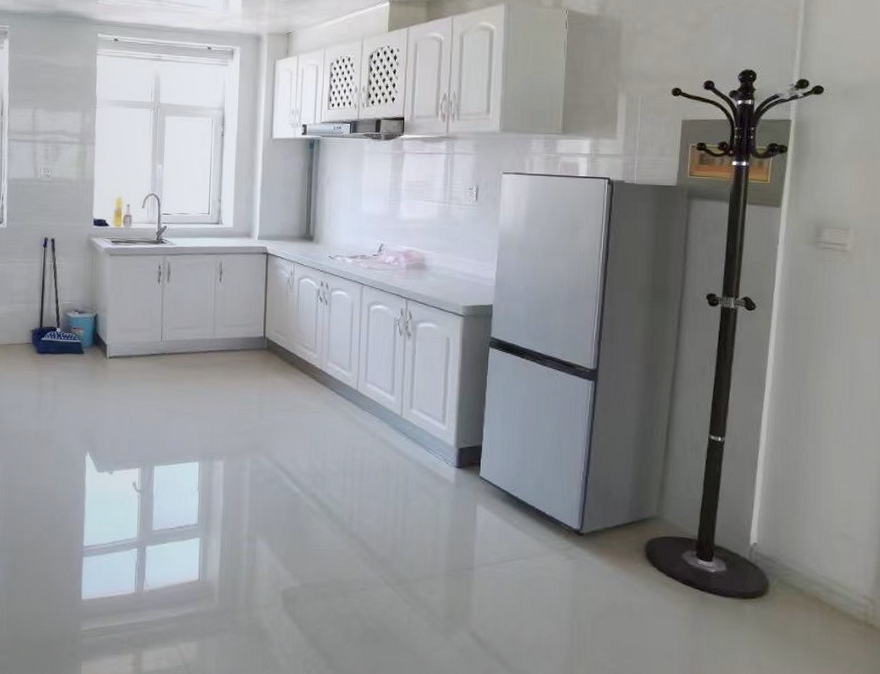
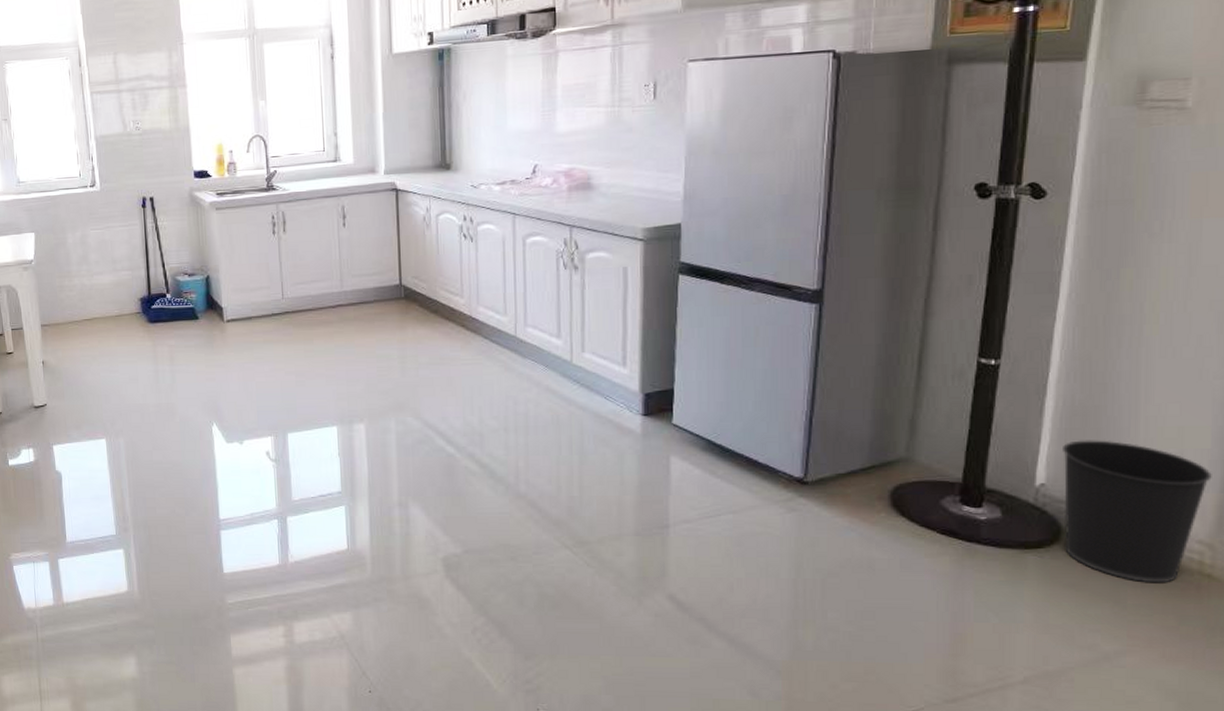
wastebasket: none [769,508,871,632] -> present [1063,440,1212,583]

